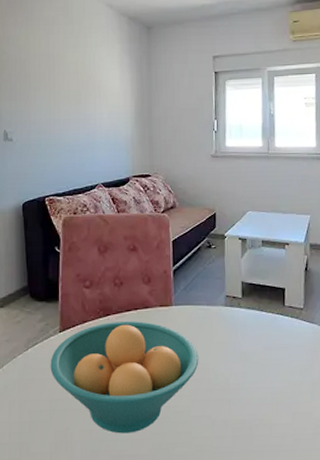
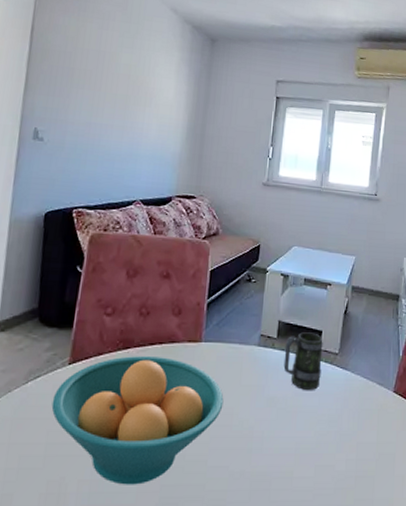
mug: none [250,290,289,345] -> present [283,332,323,391]

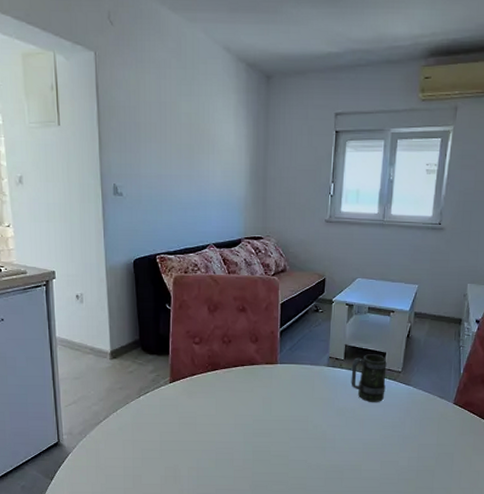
fruit bowl: present [51,356,224,485] -> none [161,376,300,472]

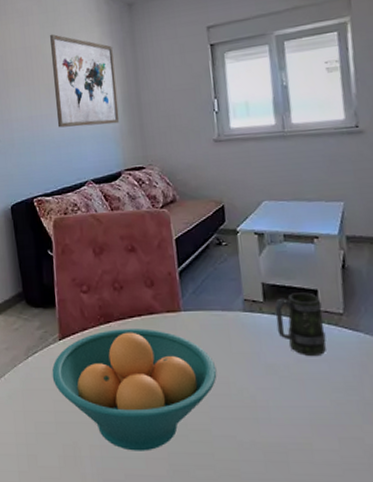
fruit bowl: none [161,376,300,472] -> present [52,328,217,451]
wall art: none [186,92,248,194] -> present [50,34,120,128]

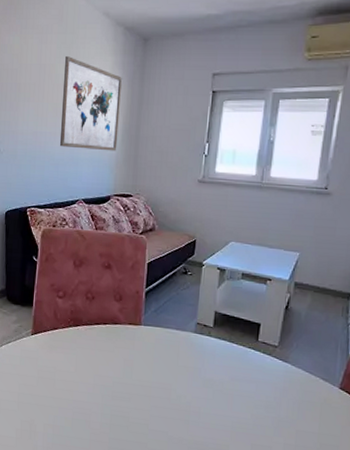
fruit bowl: present [52,328,217,451] -> none [21,332,163,435]
mug: present [274,292,326,357] -> none [220,323,262,378]

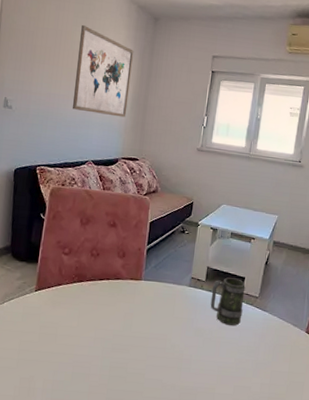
mug: none [220,323,262,378] -> present [210,277,246,326]

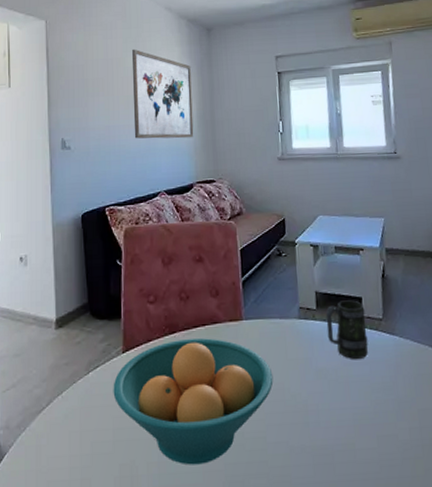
fruit bowl: none [22,288,159,387] -> present [113,338,274,465]

